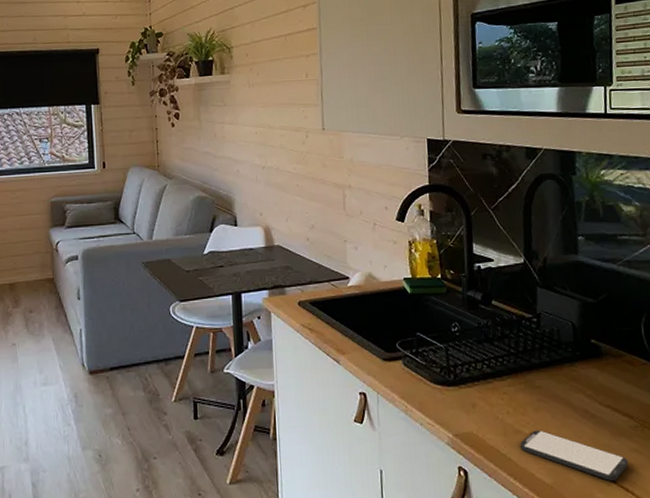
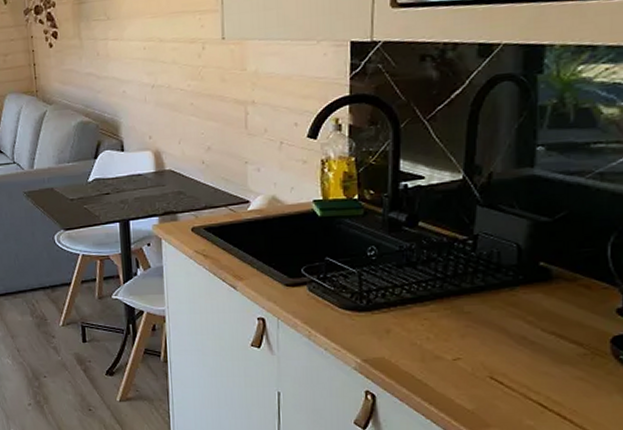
smartphone: present [520,430,629,481] -> none [440,356,571,408]

